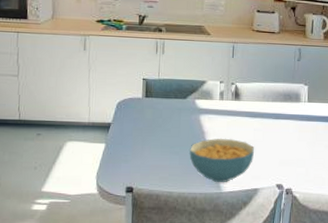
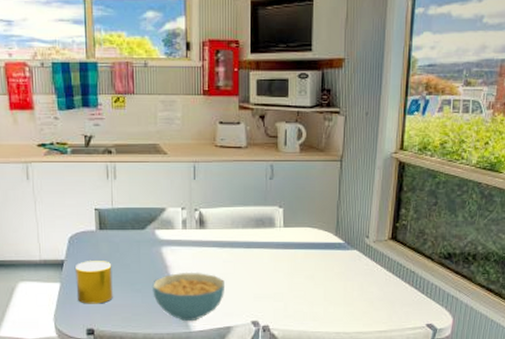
cup: none [120,125,154,164] -> present [75,261,113,304]

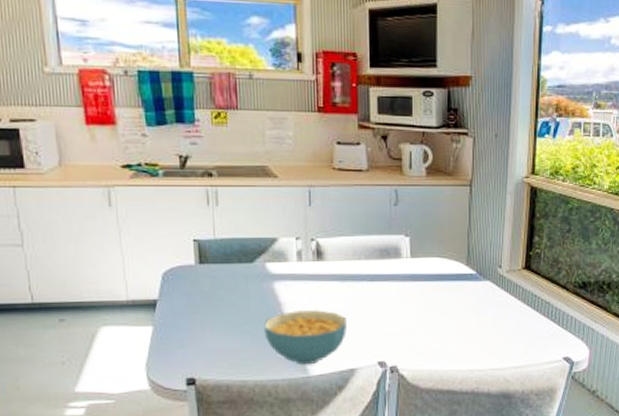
cup: present [75,261,113,304] -> none [171,299,217,350]

